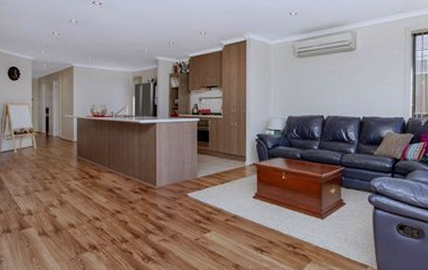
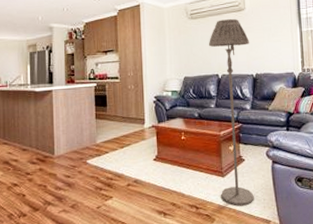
floor lamp: none [315,59,359,249] -> present [208,19,254,206]

